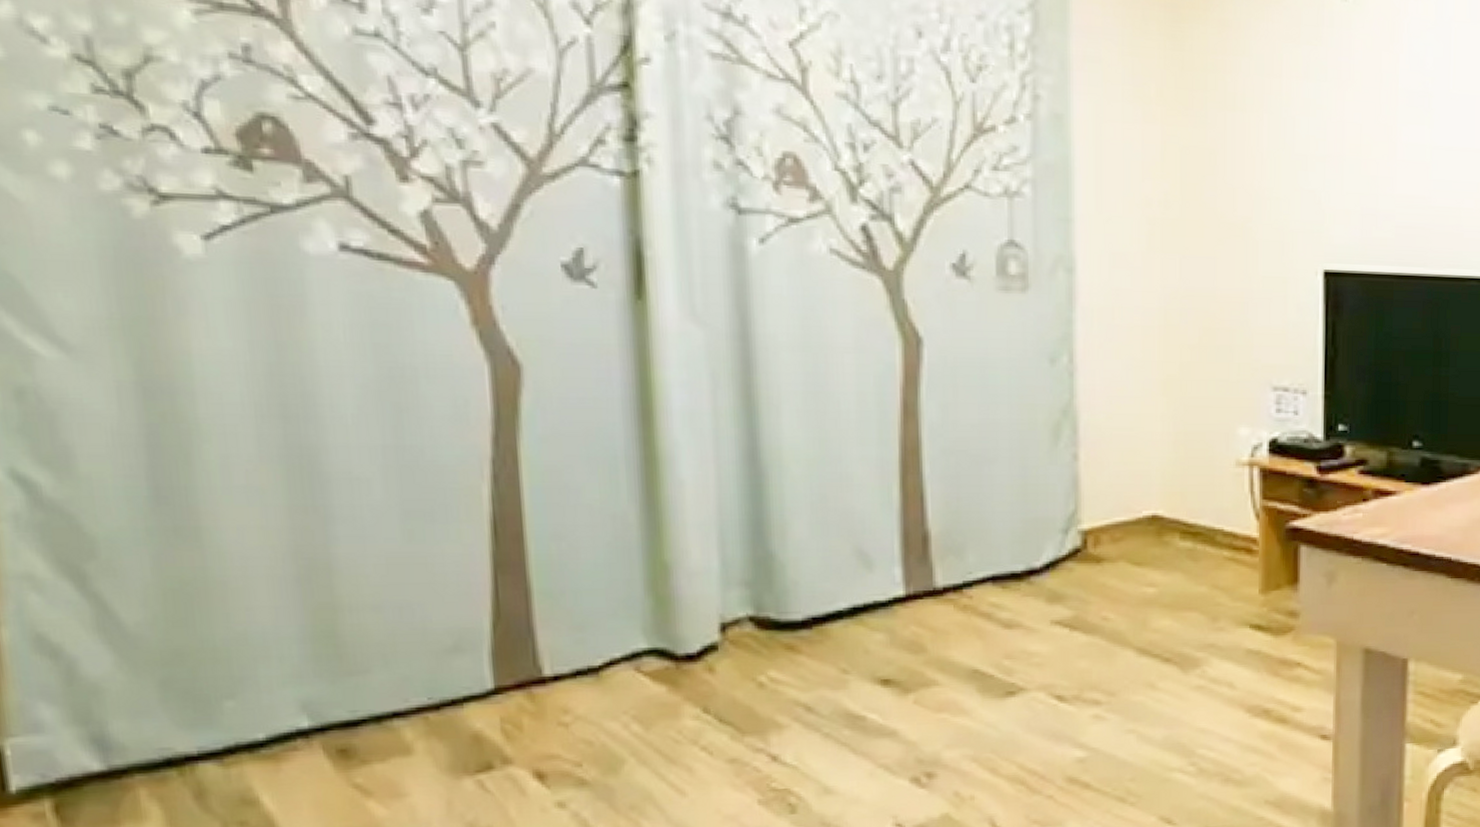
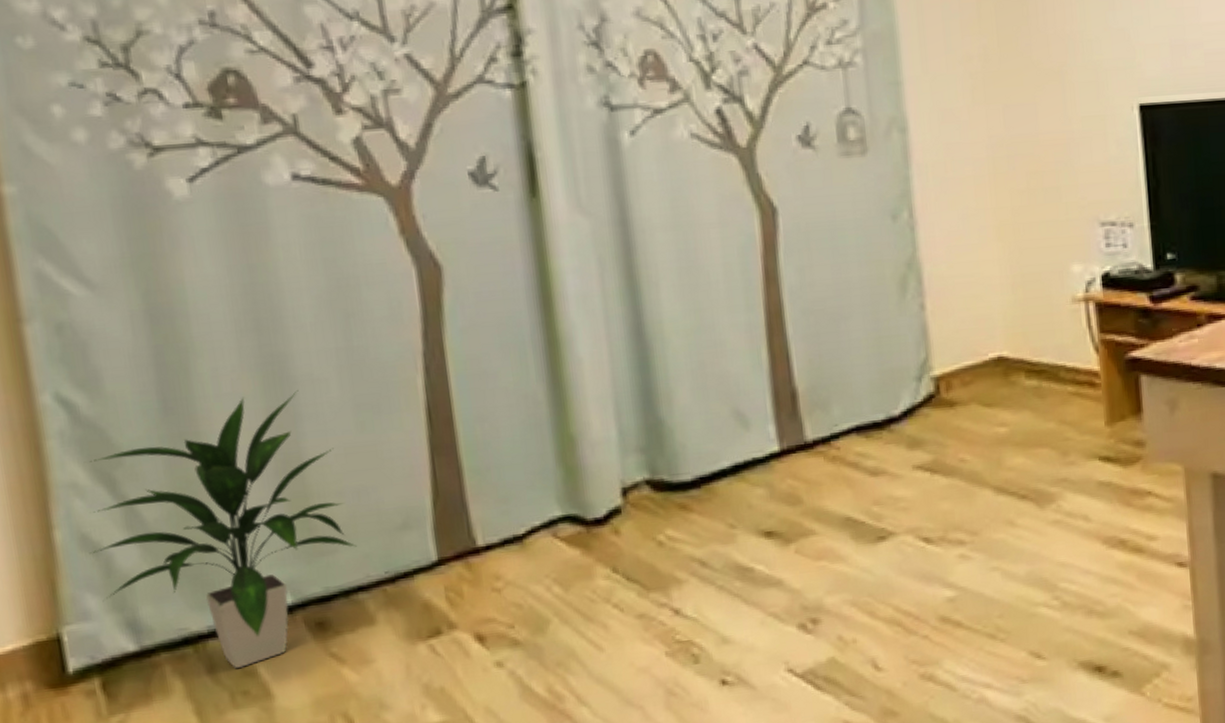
indoor plant: none [45,489,395,796] -> present [89,390,357,668]

